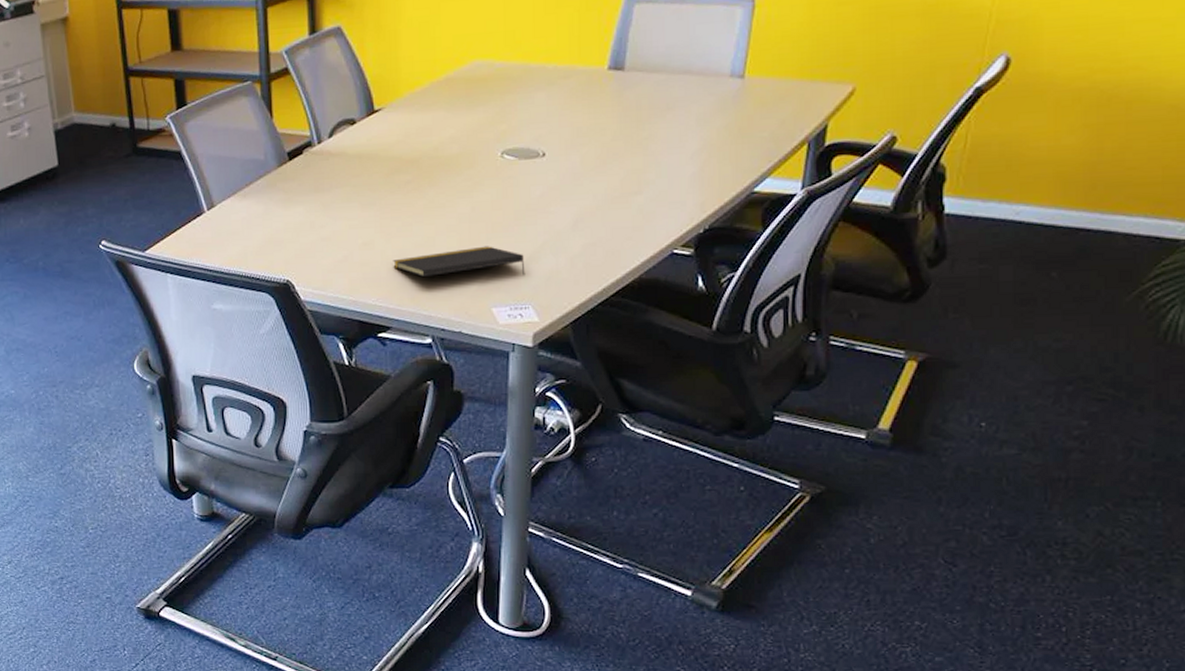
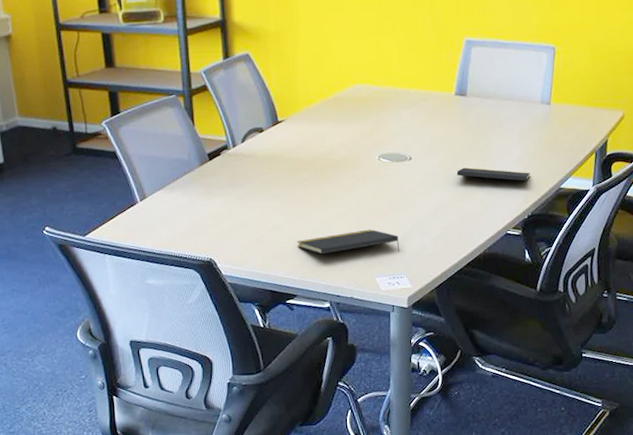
notepad: none [605,165,711,195] -> present [456,167,531,190]

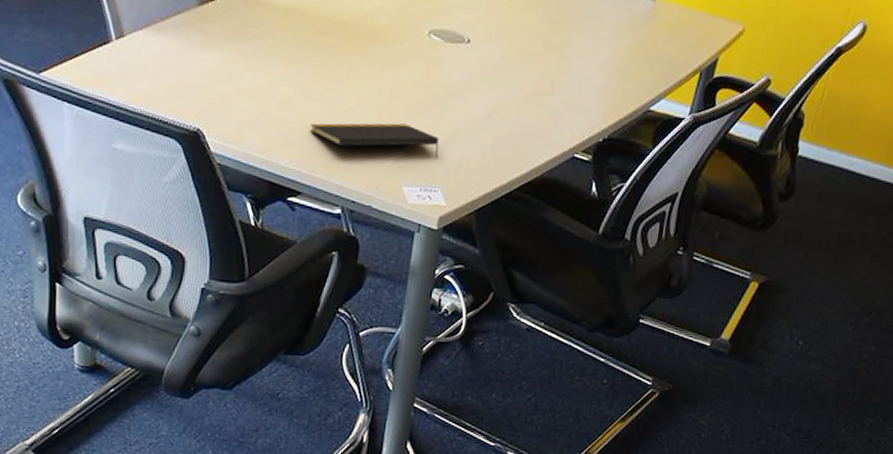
notepad: present [456,167,531,190] -> none [523,64,616,106]

